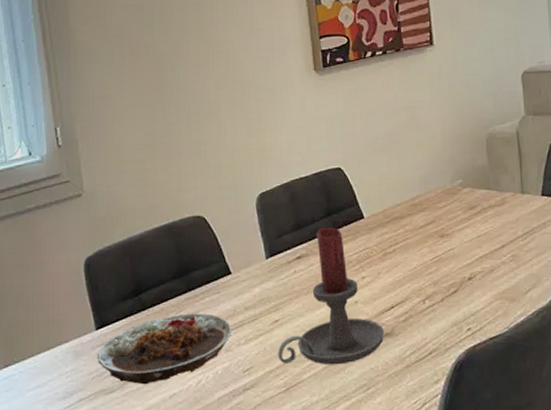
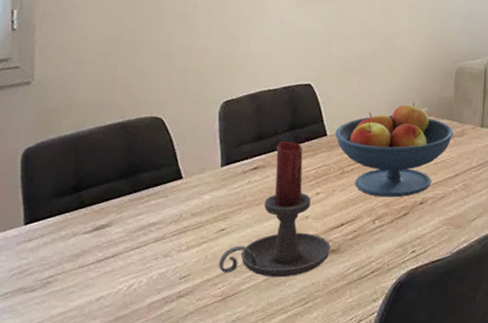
plate: present [97,313,232,385] -> none [20,215,175,286]
fruit bowl: none [372,175,493,276] -> present [335,102,454,198]

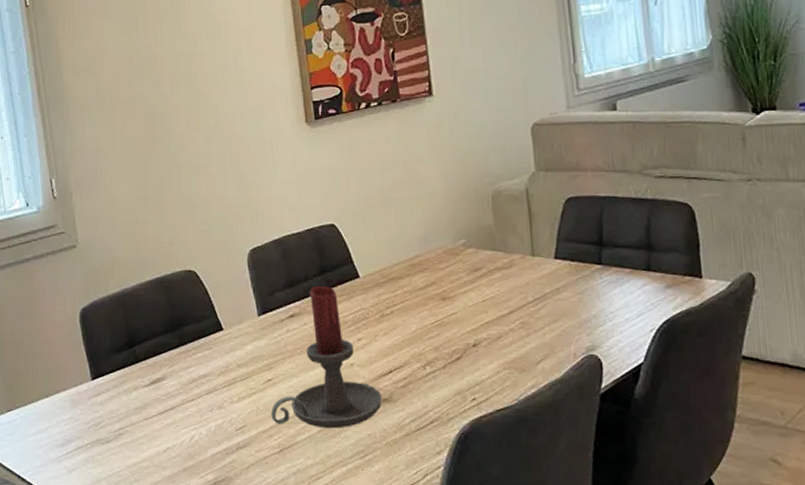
fruit bowl: present [335,102,454,198] -> none [368,234,500,340]

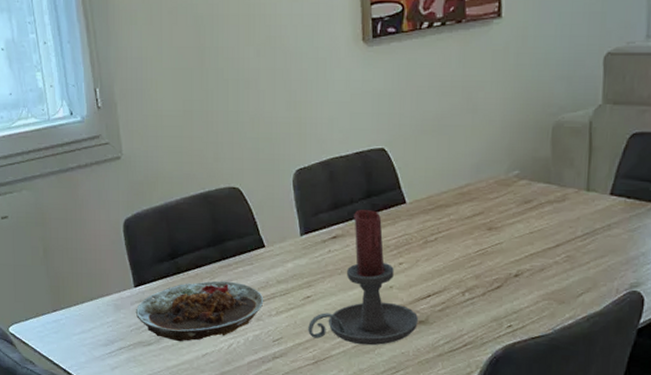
plate: none [93,368,225,437] -> present [135,281,264,342]

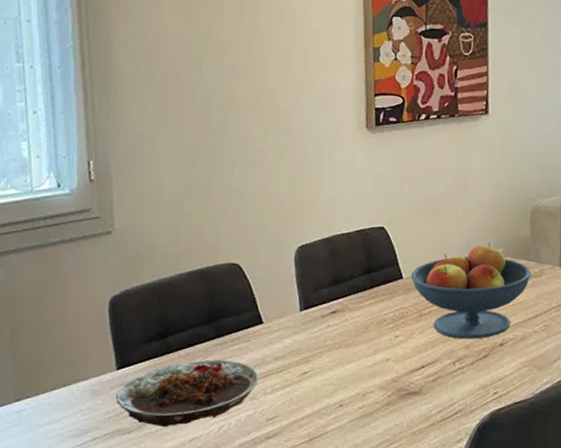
candle holder: present [308,210,418,346] -> none [304,285,412,419]
fruit bowl: none [415,164,552,269] -> present [411,243,532,339]

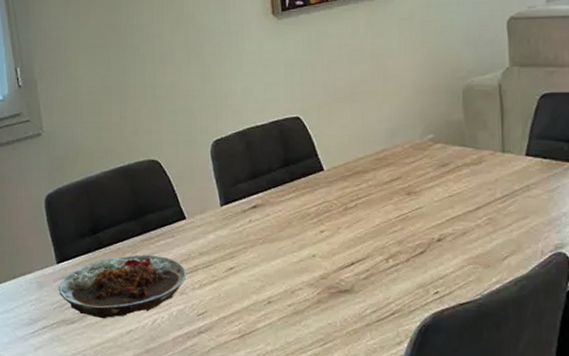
fruit bowl: present [411,243,532,339] -> none [333,129,469,234]

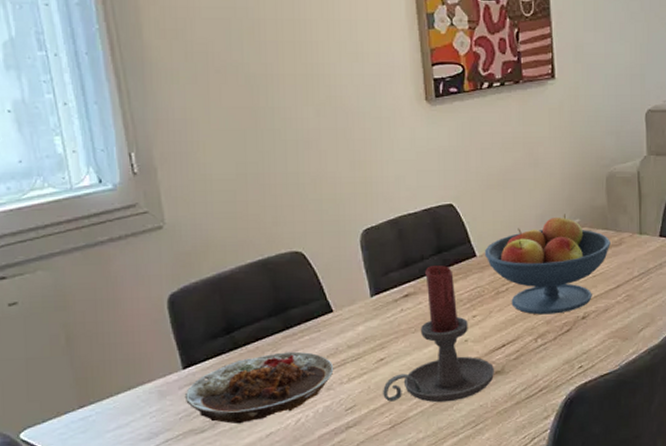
candle holder: none [232,178,343,317] -> present [383,265,494,403]
fruit bowl: none [333,129,469,234] -> present [485,214,611,315]

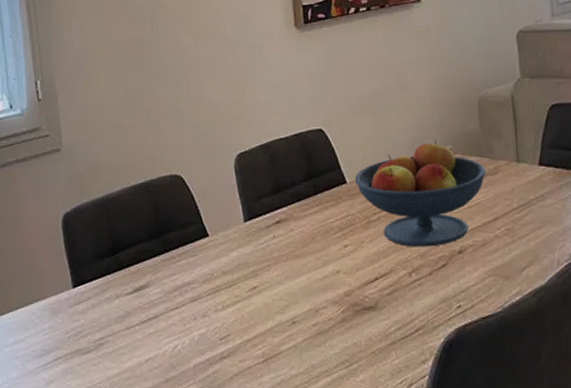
plate: present [184,351,334,424] -> none [73,275,209,347]
candle holder: present [383,265,494,403] -> none [256,192,367,337]

